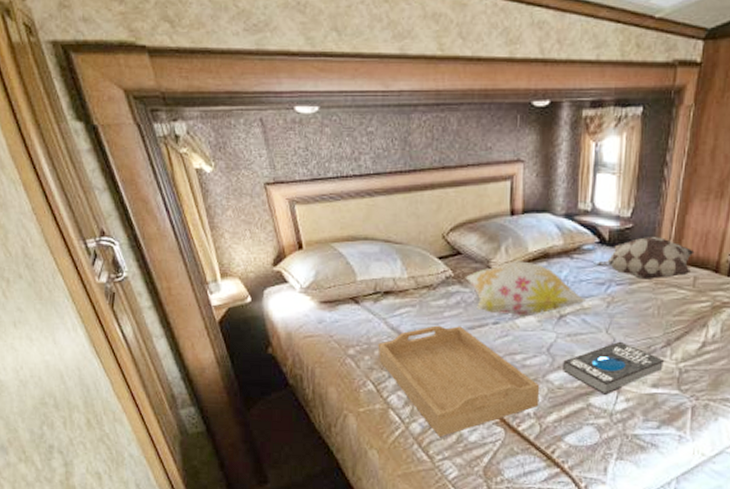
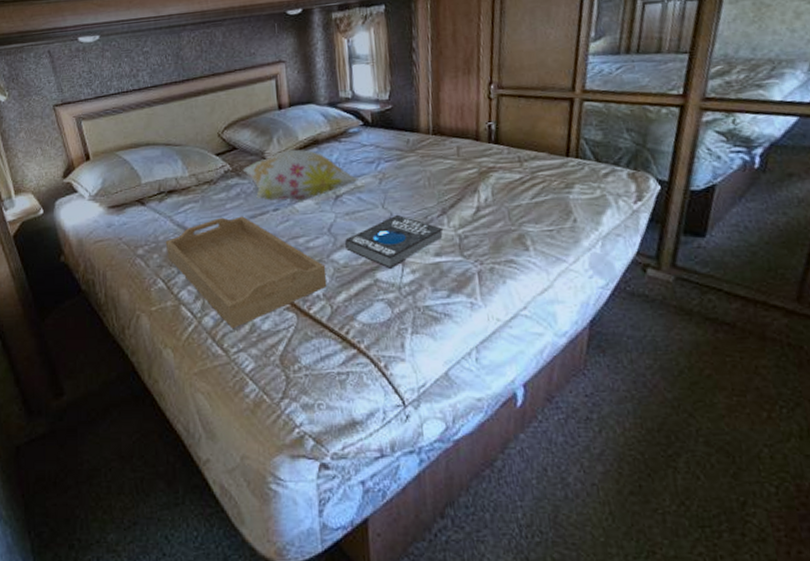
decorative pillow: present [596,236,695,279] -> none [364,113,454,154]

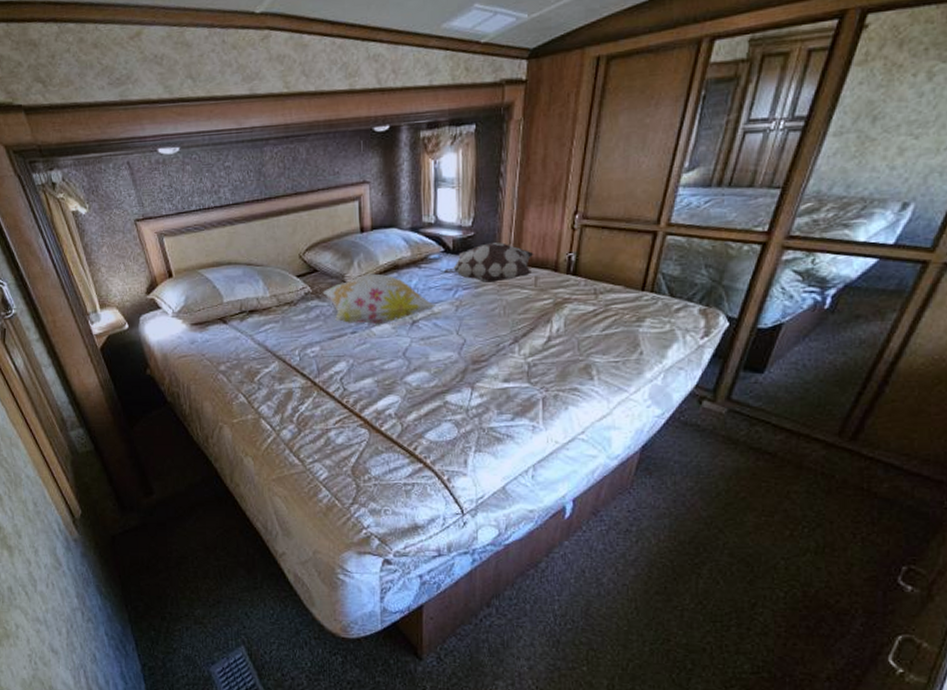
serving tray: present [165,216,328,329] -> none [246,337,399,442]
book: present [345,214,444,269] -> none [419,341,514,392]
decorative pillow: none [364,113,454,154] -> present [443,241,534,283]

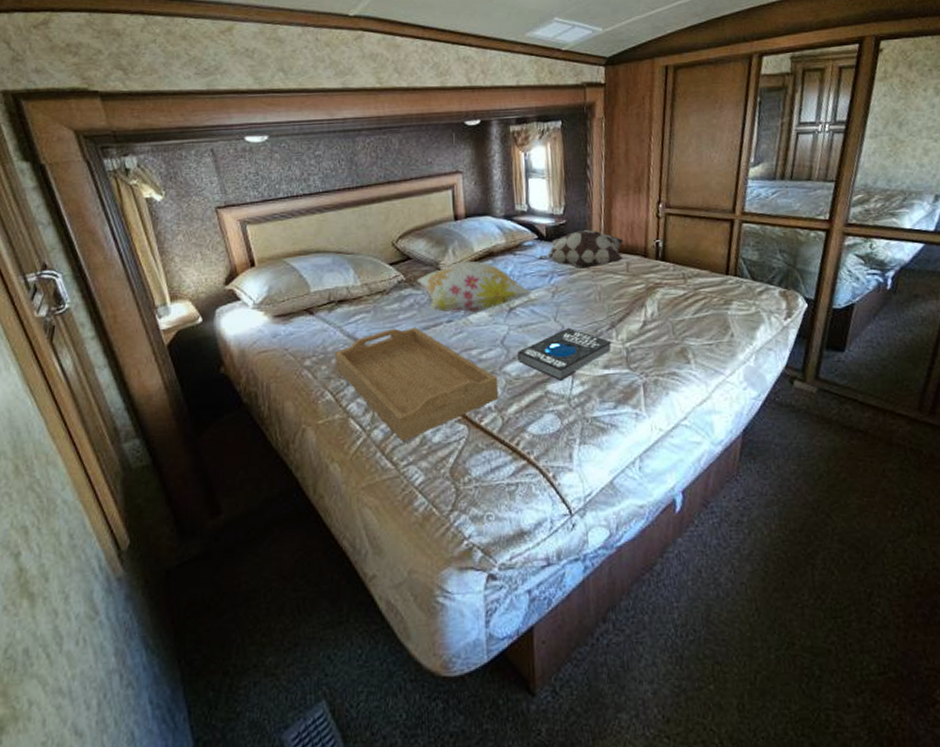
serving tray: none [246,337,399,442] -> present [334,327,499,442]
book: none [419,341,514,392] -> present [518,327,612,381]

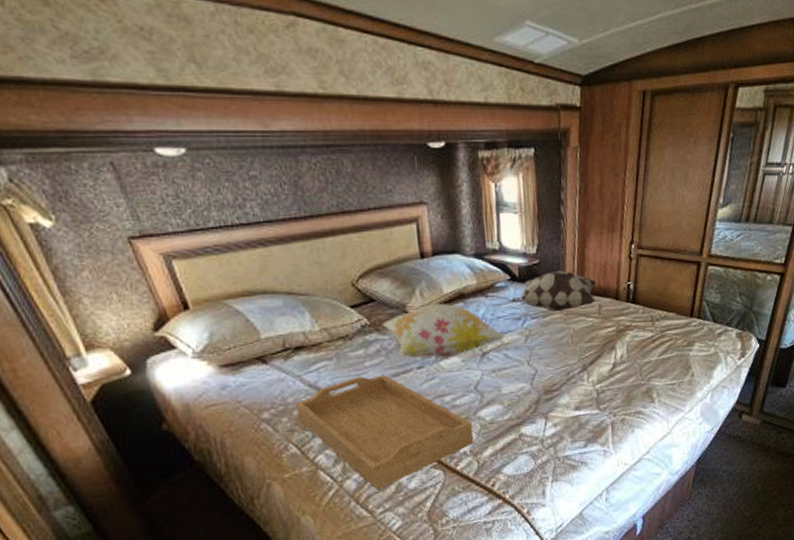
book: present [518,327,612,381] -> none [492,371,584,423]

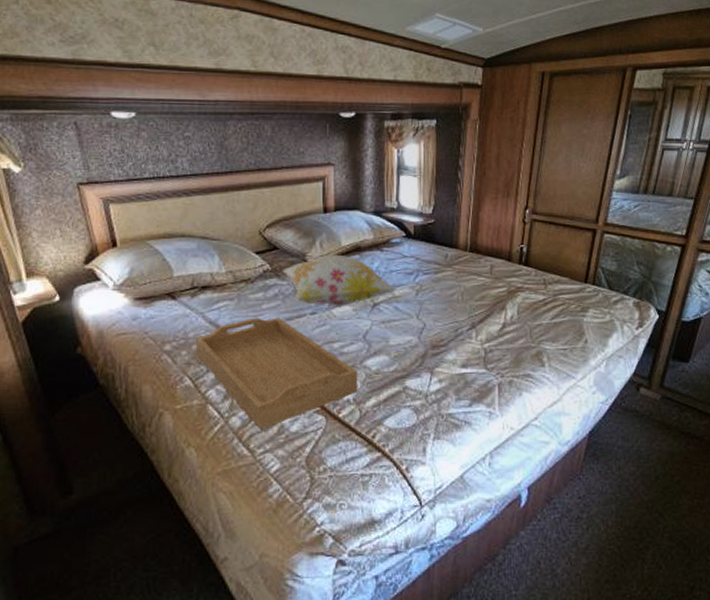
decorative pillow: present [511,270,597,311] -> none [404,230,490,268]

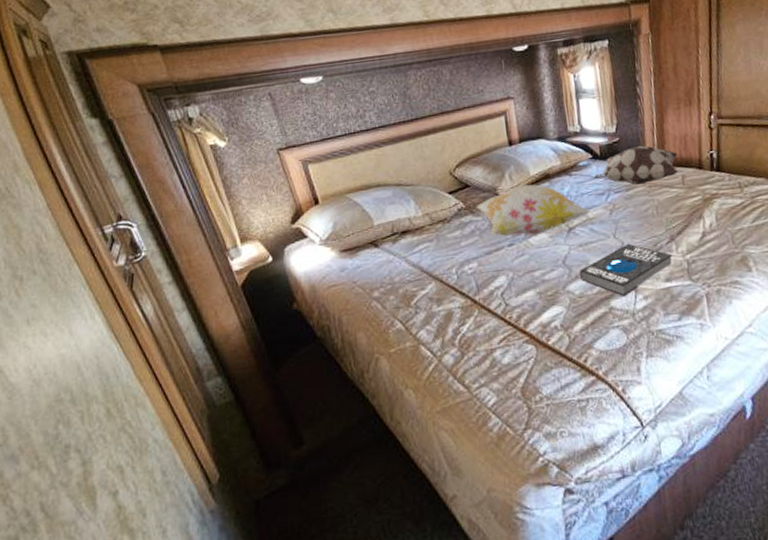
serving tray: present [195,317,358,430] -> none [401,253,565,366]
book: none [379,326,472,377] -> present [580,243,673,296]
decorative pillow: none [404,230,490,268] -> present [593,145,678,185]

